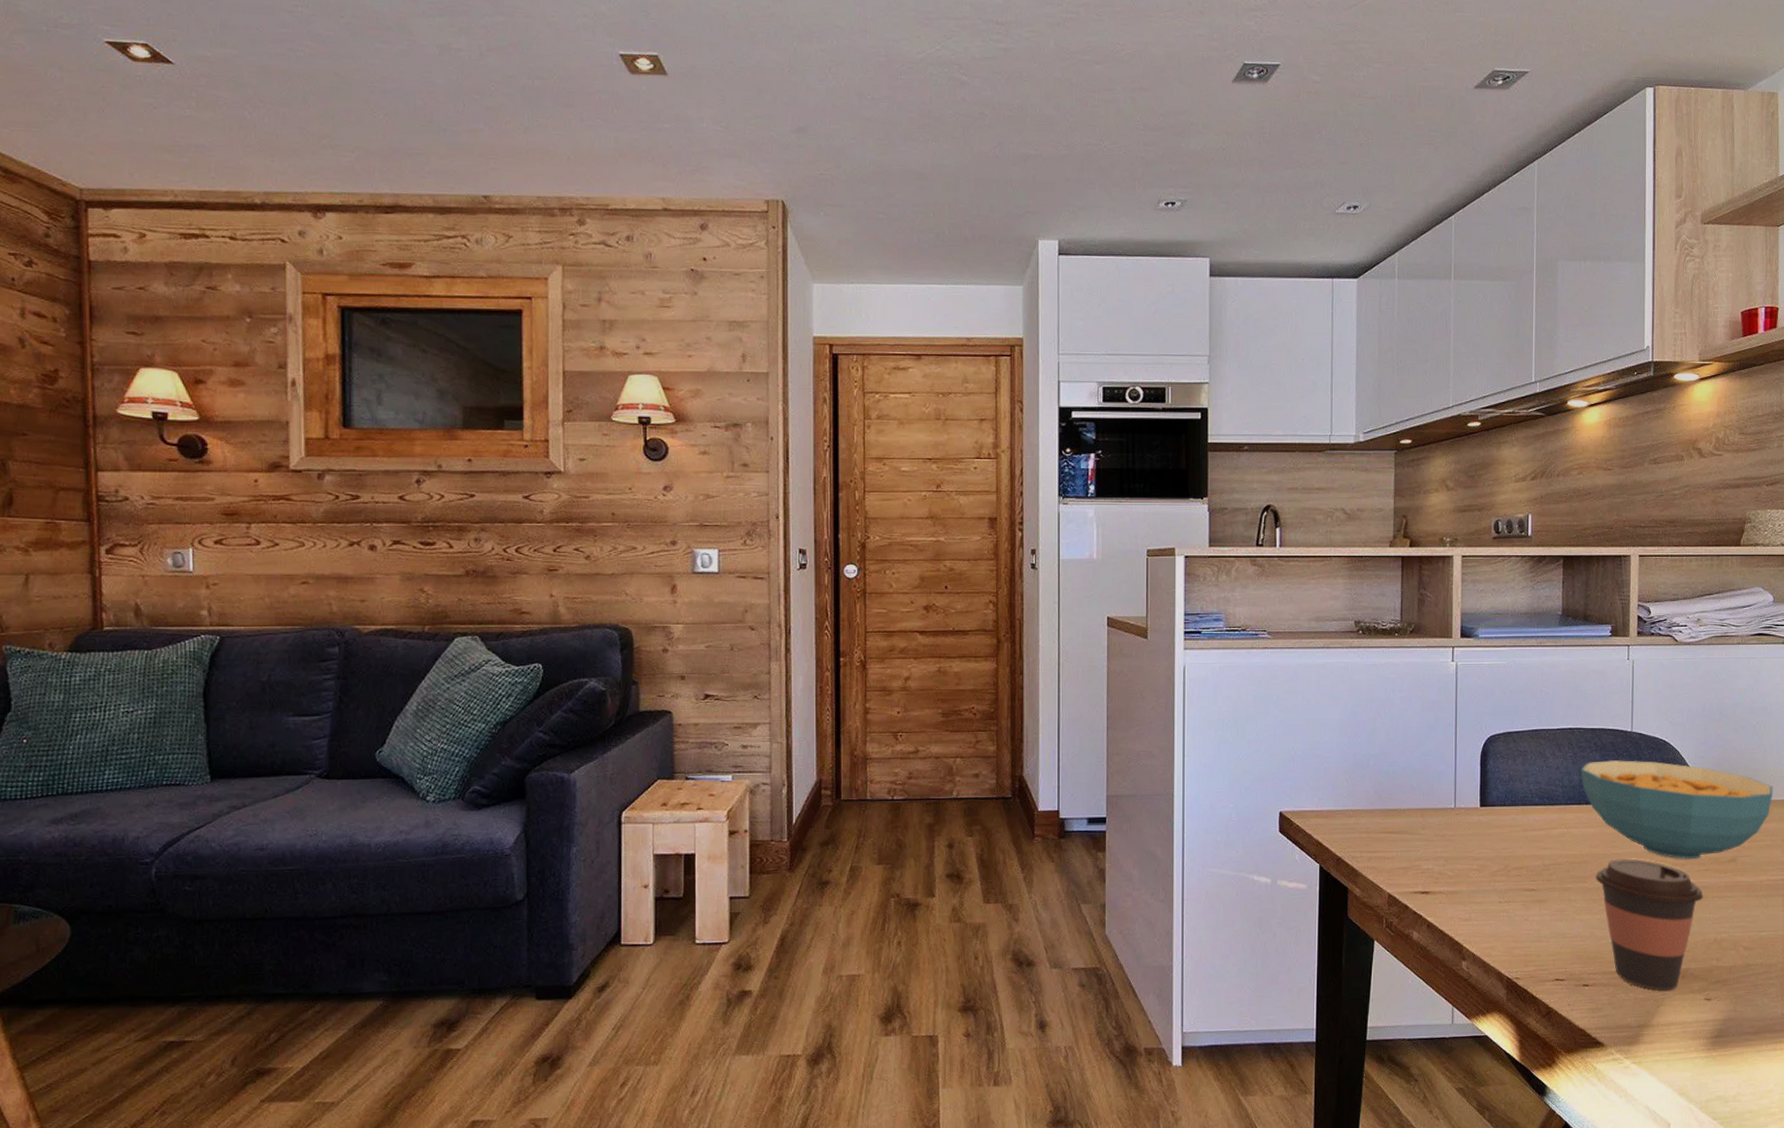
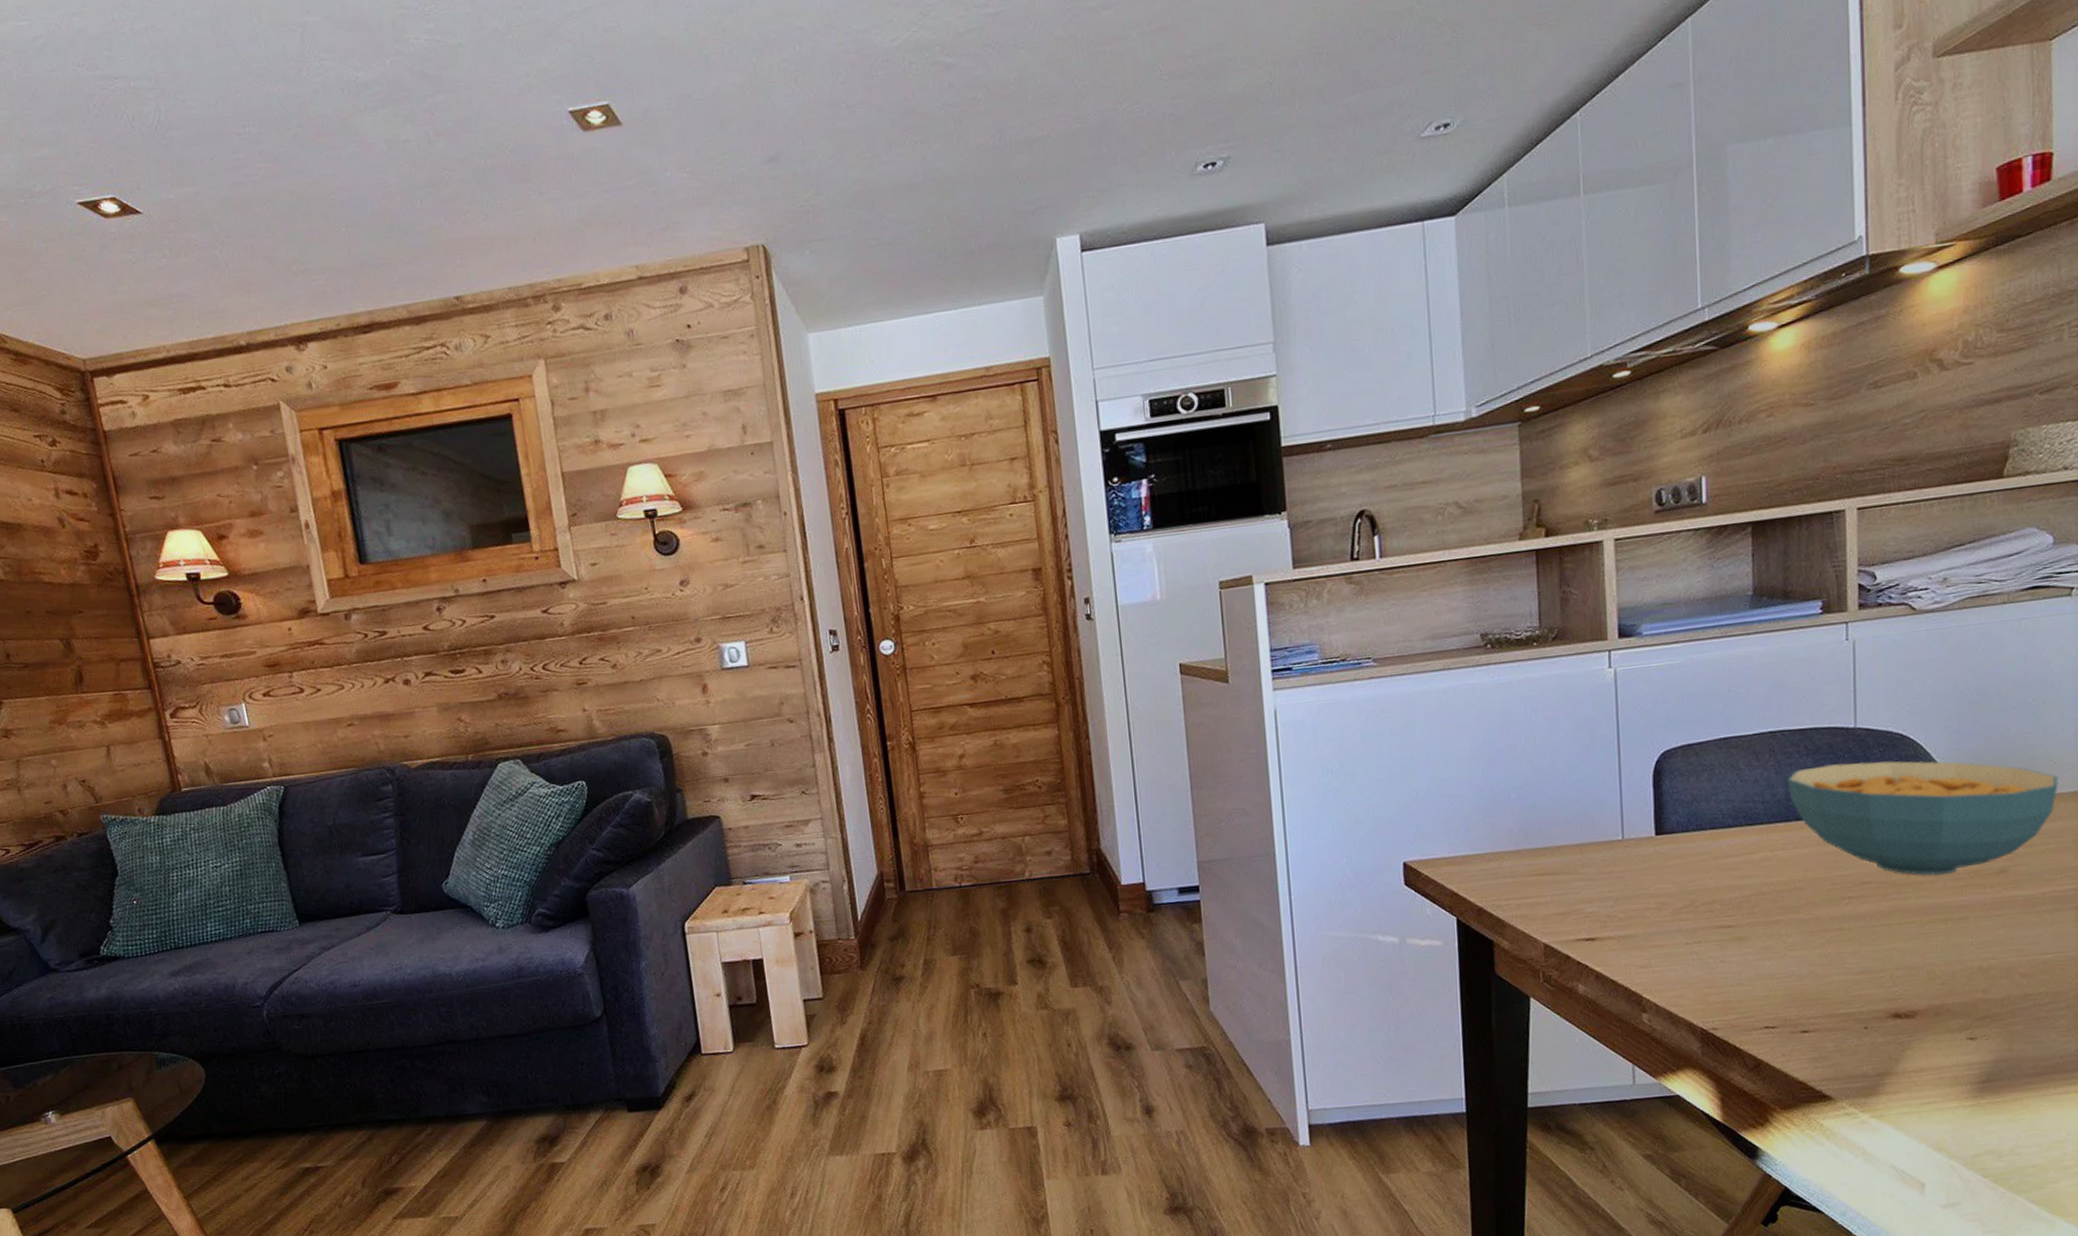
coffee cup: present [1595,859,1704,991] -> none [1812,879,1963,1032]

